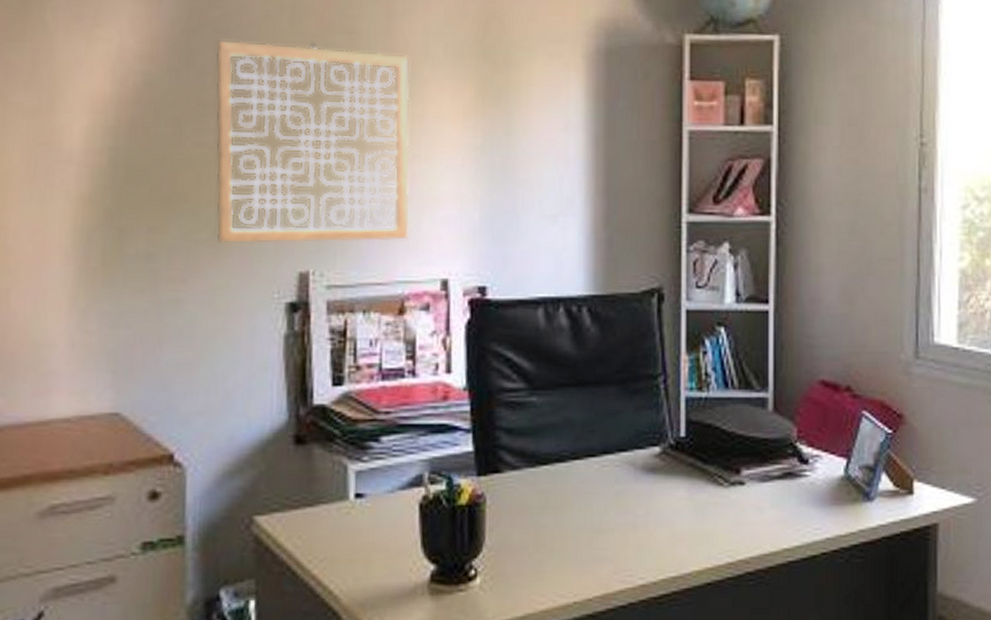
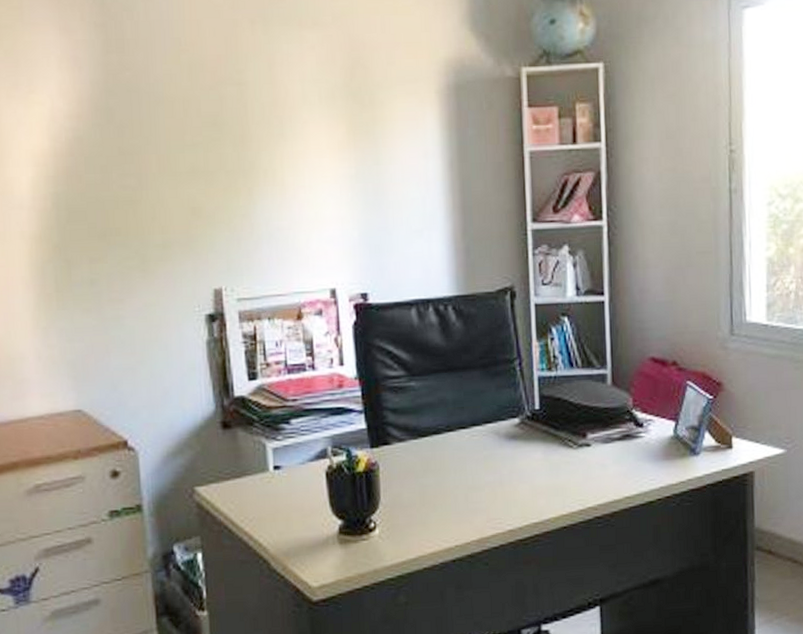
wall art: present [215,39,410,244] -> none [130,94,302,269]

